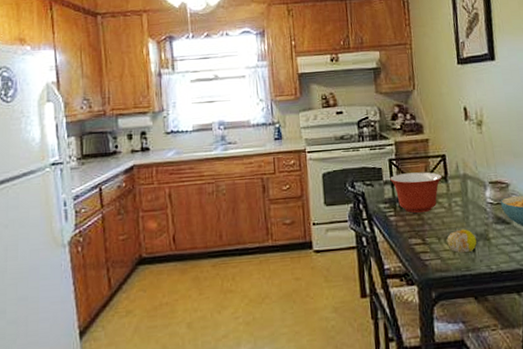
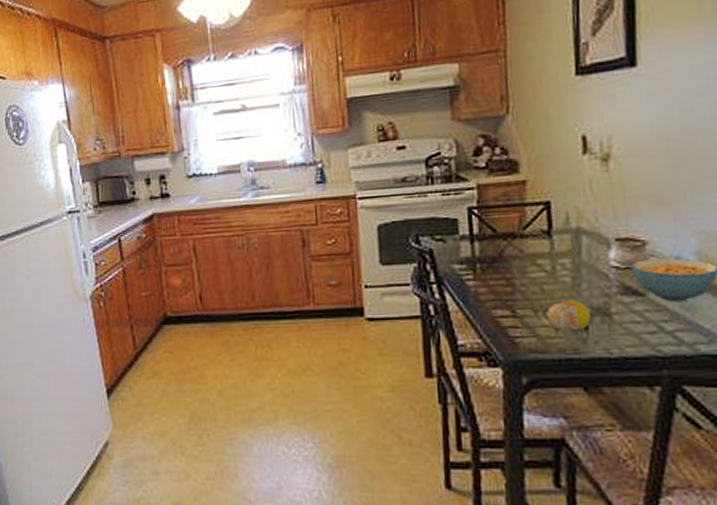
mixing bowl: present [390,172,443,214] -> none [468,224,545,278]

